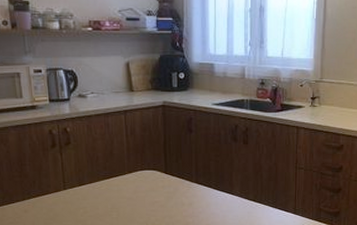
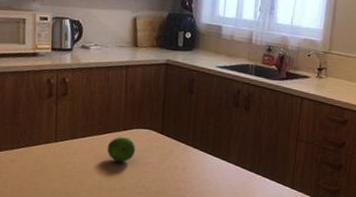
fruit: none [114,180,143,204] -> present [107,137,136,162]

